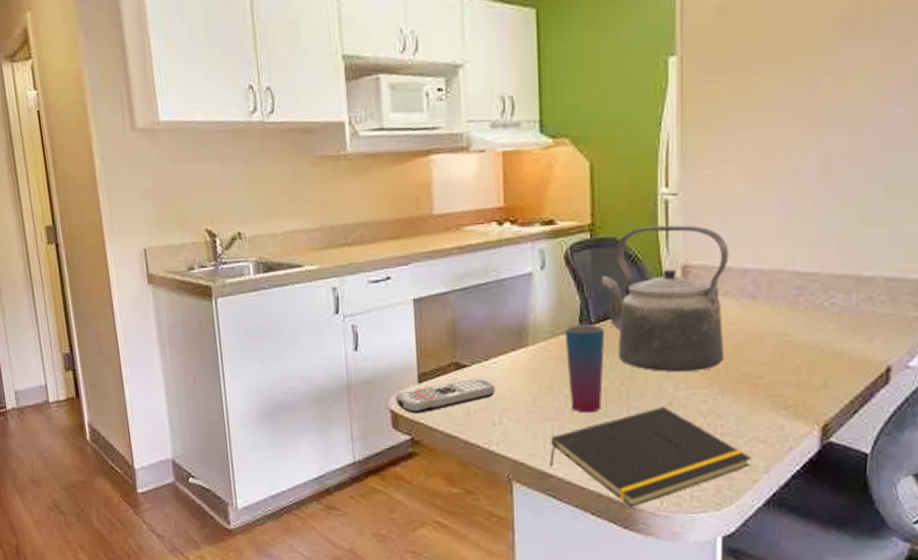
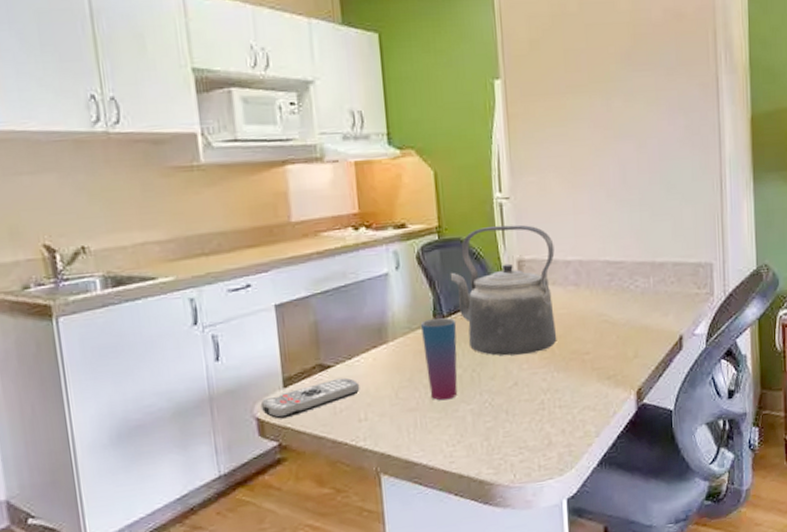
notepad: present [549,406,751,508] -> none [413,386,585,484]

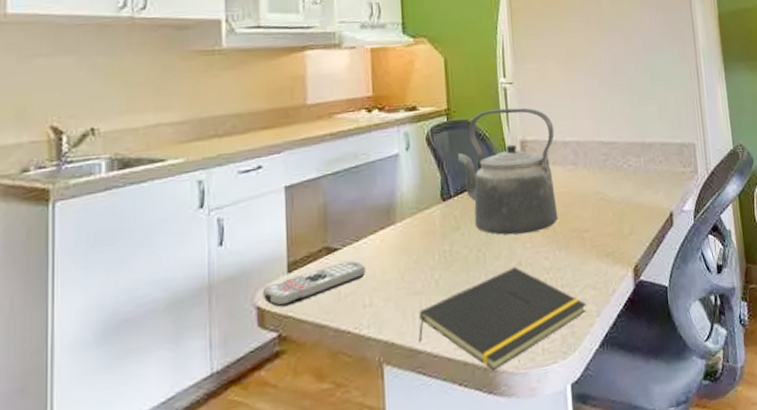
notepad: none [413,386,585,484] -> present [418,266,587,372]
cup: present [420,317,458,401] -> none [428,197,463,283]

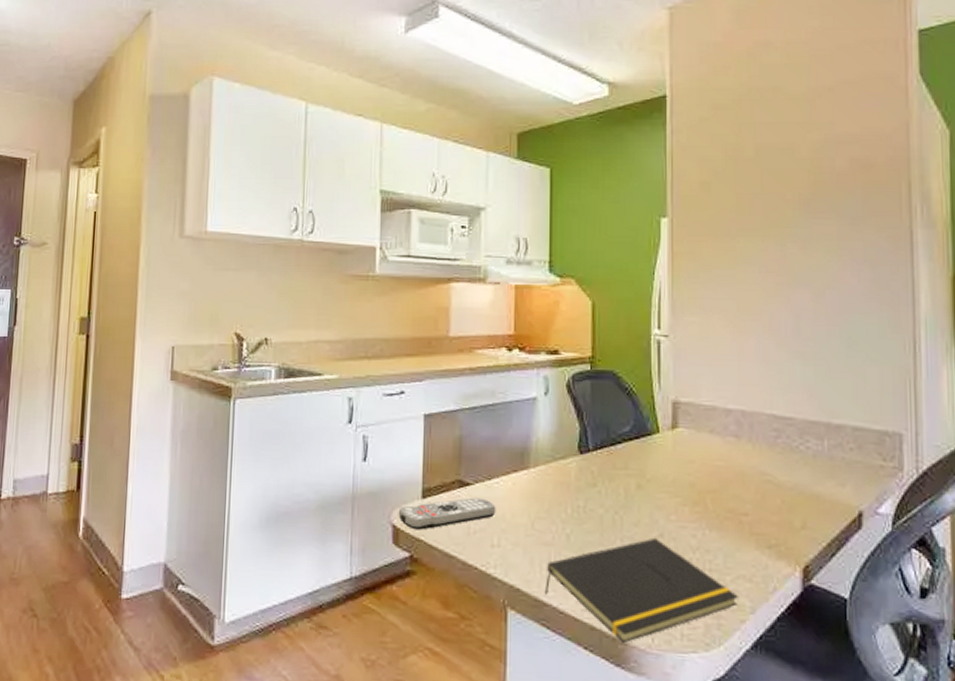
kettle: present [457,107,558,235] -> none [599,363,714,504]

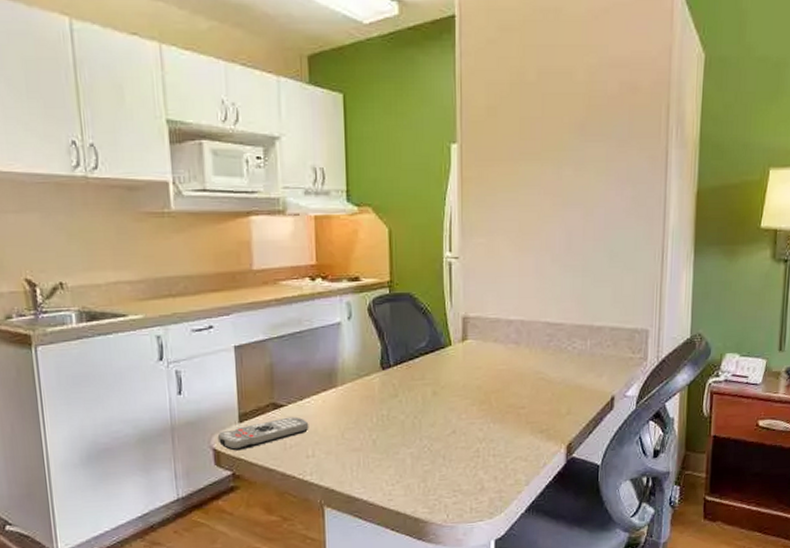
notepad: present [544,537,738,644] -> none [355,434,516,522]

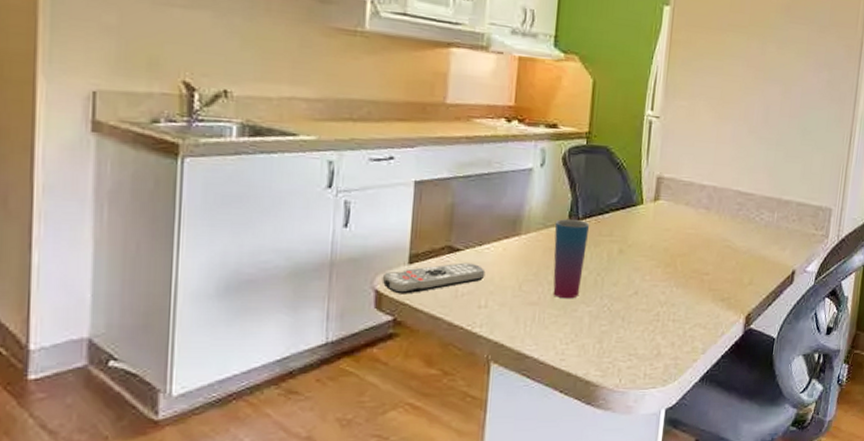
cup: none [368,366,402,443] -> present [553,218,590,299]

